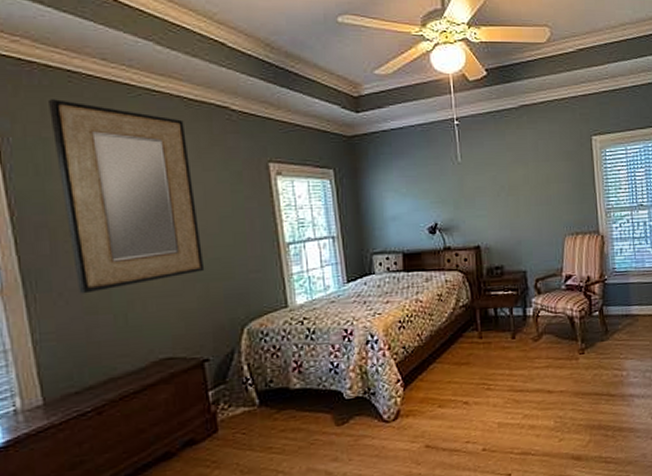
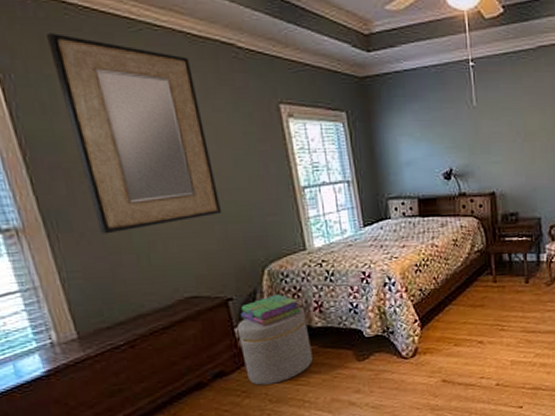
ottoman: none [211,368,289,454] -> present [236,307,313,385]
stack of books: none [217,353,279,390] -> present [241,293,301,327]

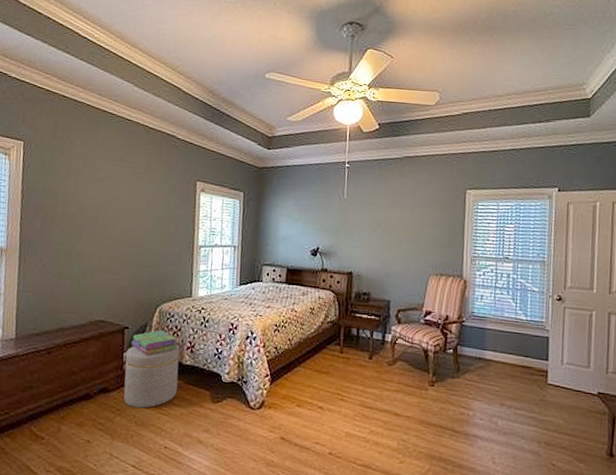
home mirror: present [46,33,222,235] -> none [52,119,143,262]

